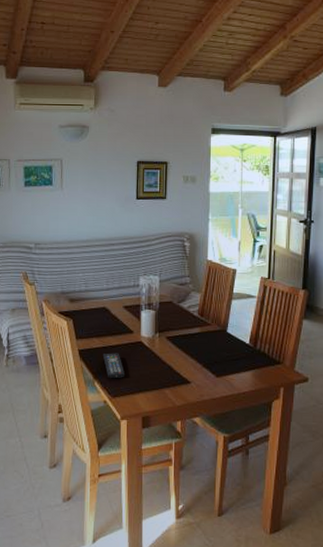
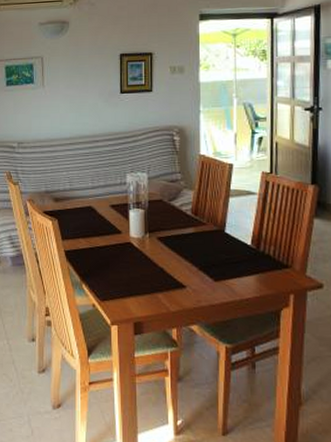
remote control: present [103,353,124,378] -> none [91,254,113,281]

